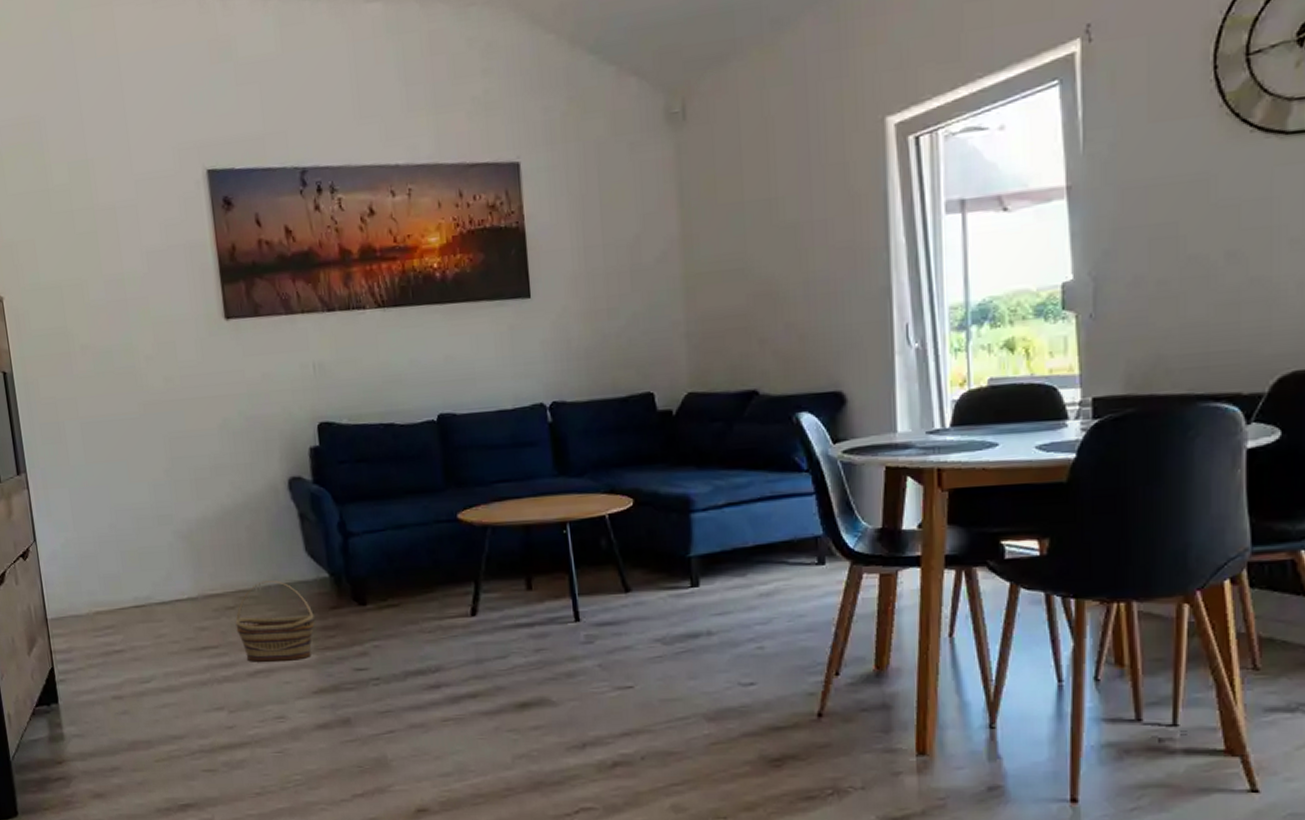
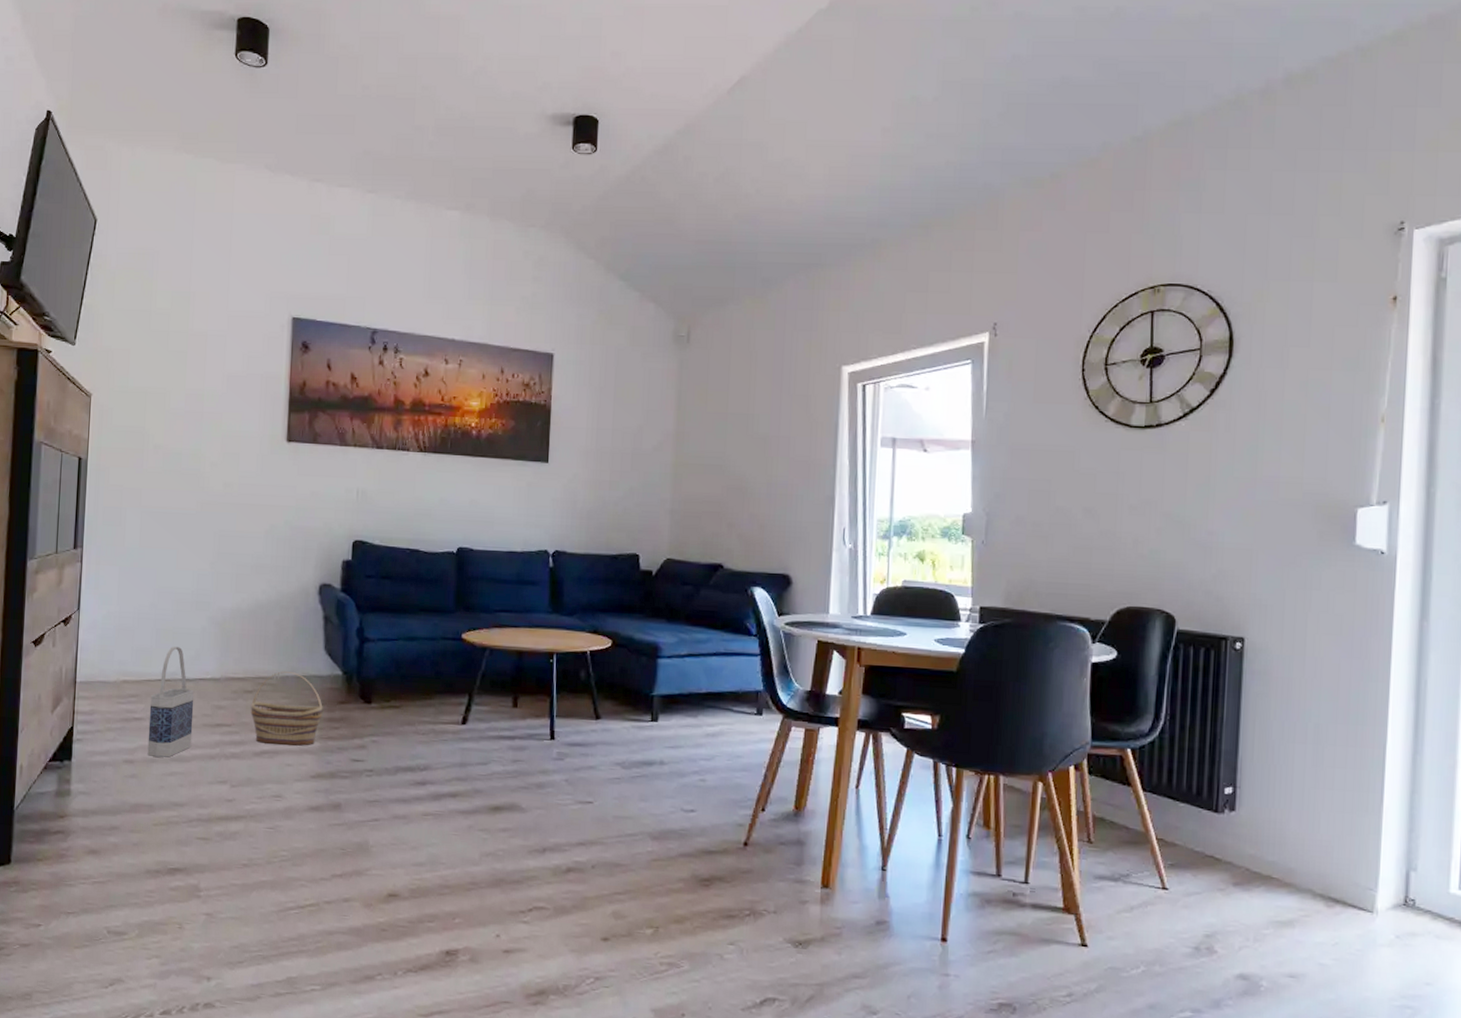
bag: none [127,568,180,690] -> present [147,647,195,758]

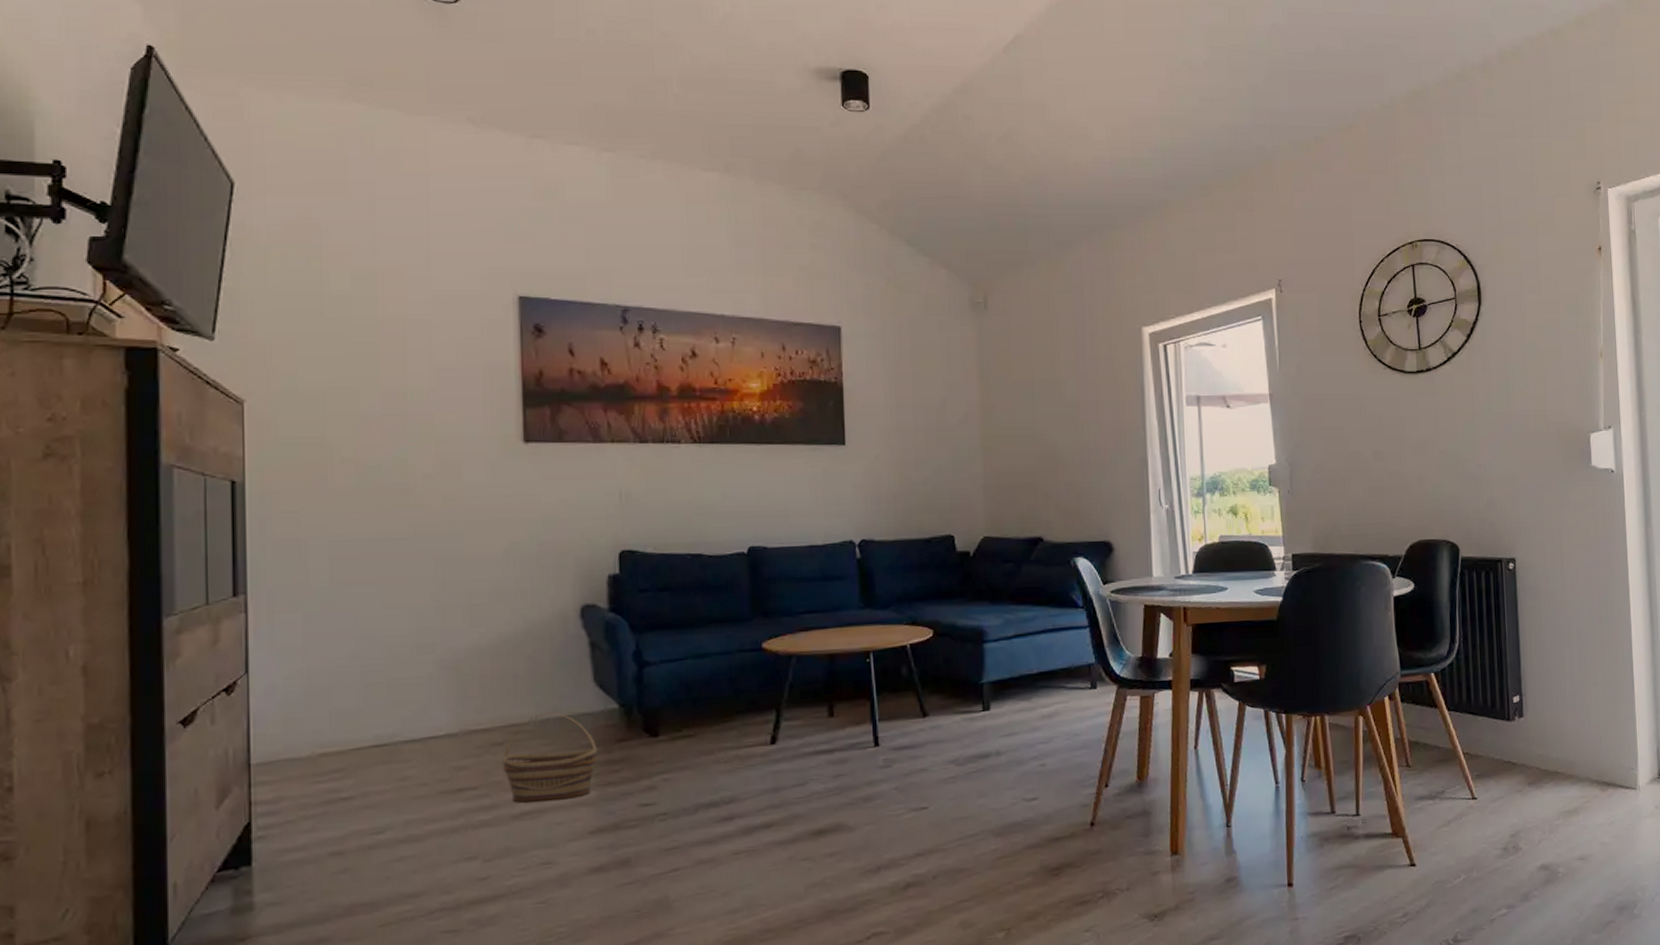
bag: present [147,647,195,758] -> none [361,702,425,843]

